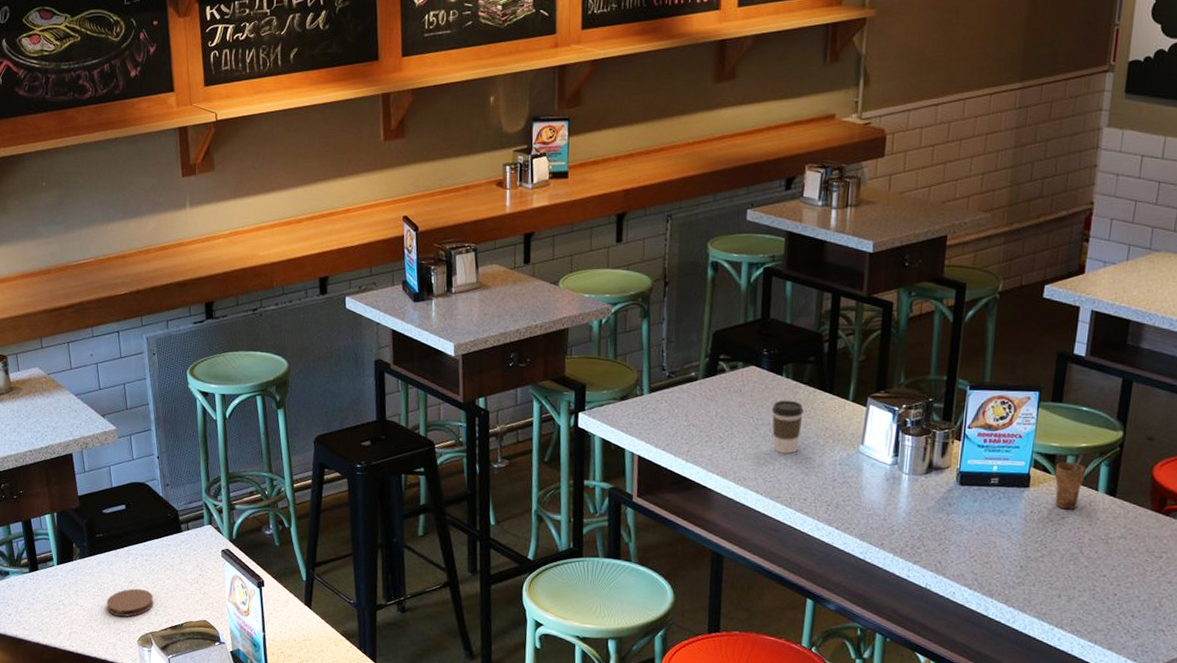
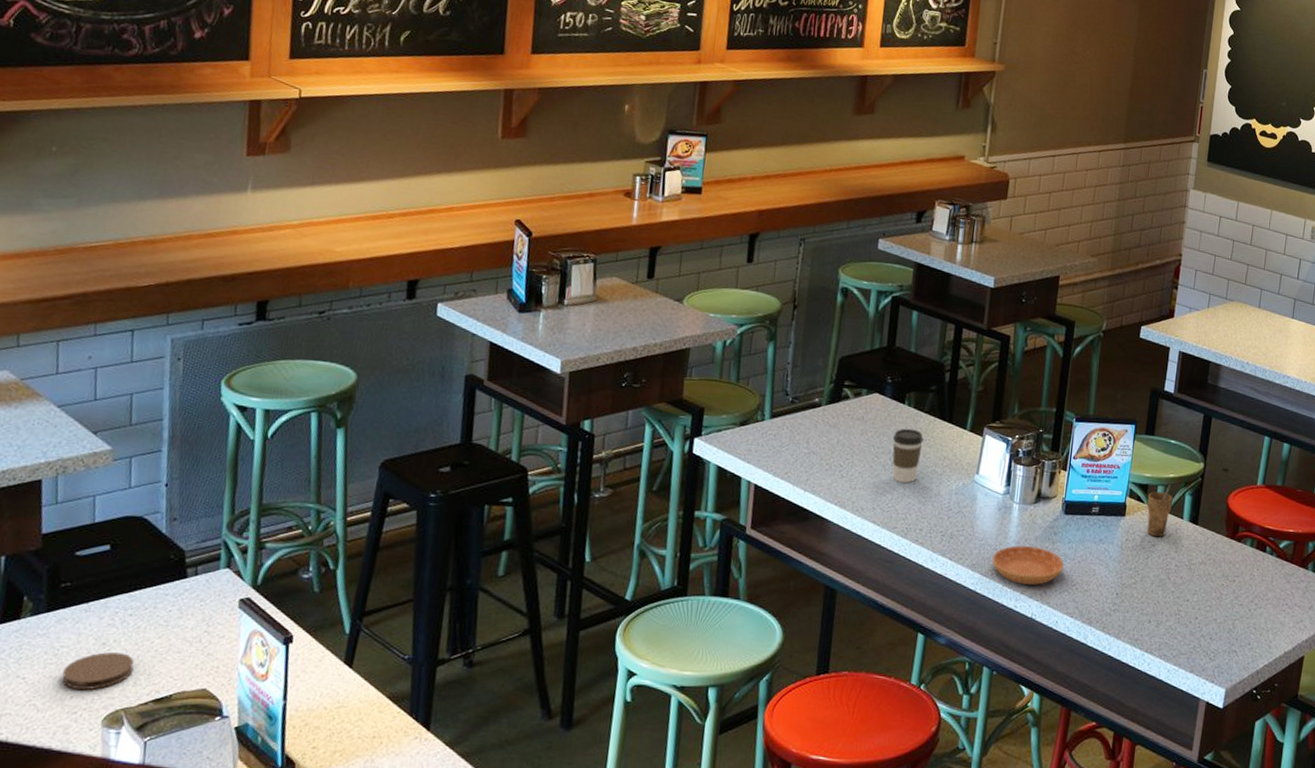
saucer: none [881,516,961,556] -> present [992,545,1065,585]

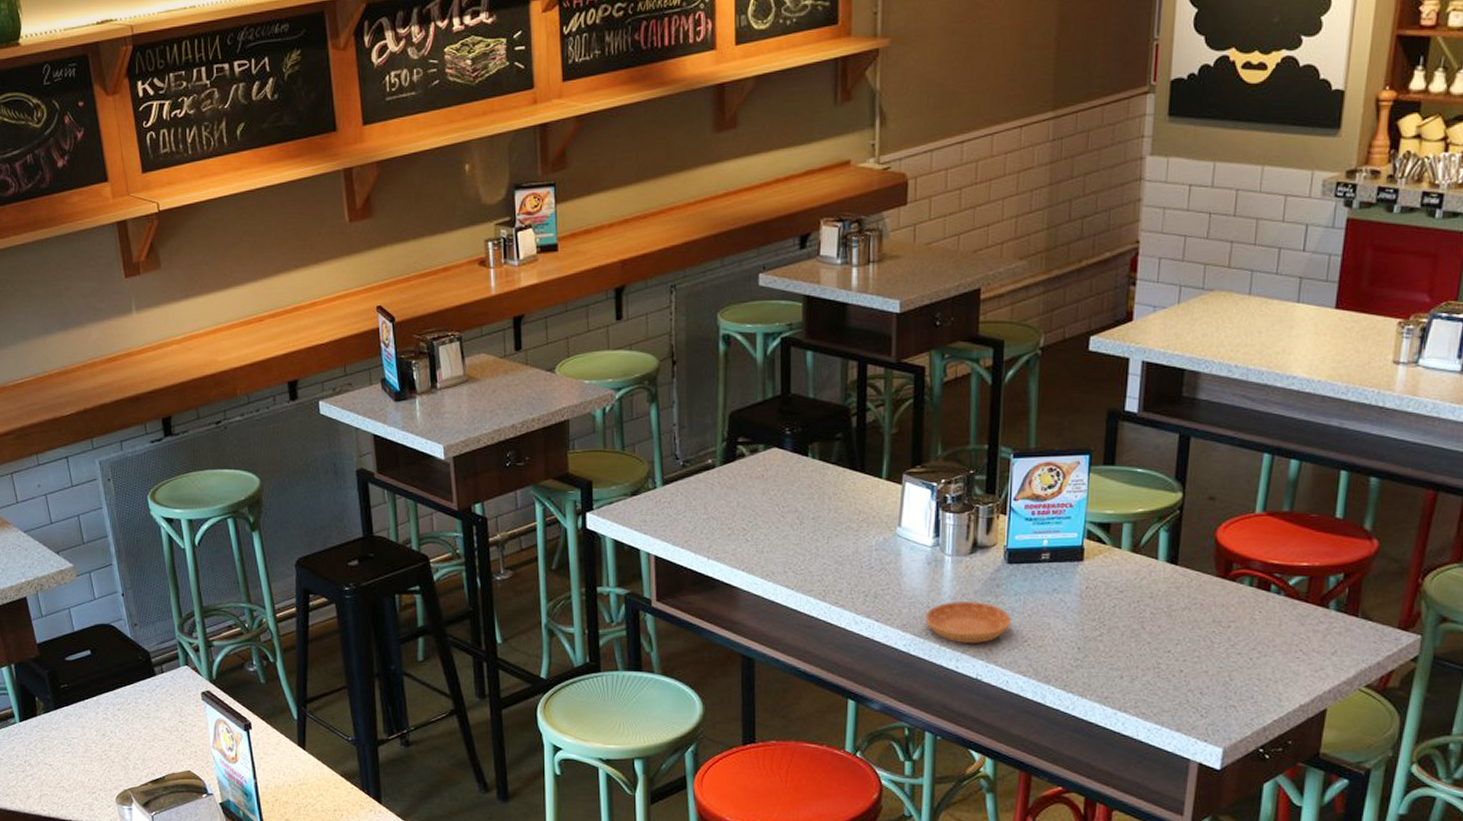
coaster: present [62,652,134,690] -> none [78,742,131,773]
coffee cup: present [892,428,924,483] -> none [798,483,833,542]
cup: present [1146,484,1173,538] -> none [1110,521,1144,582]

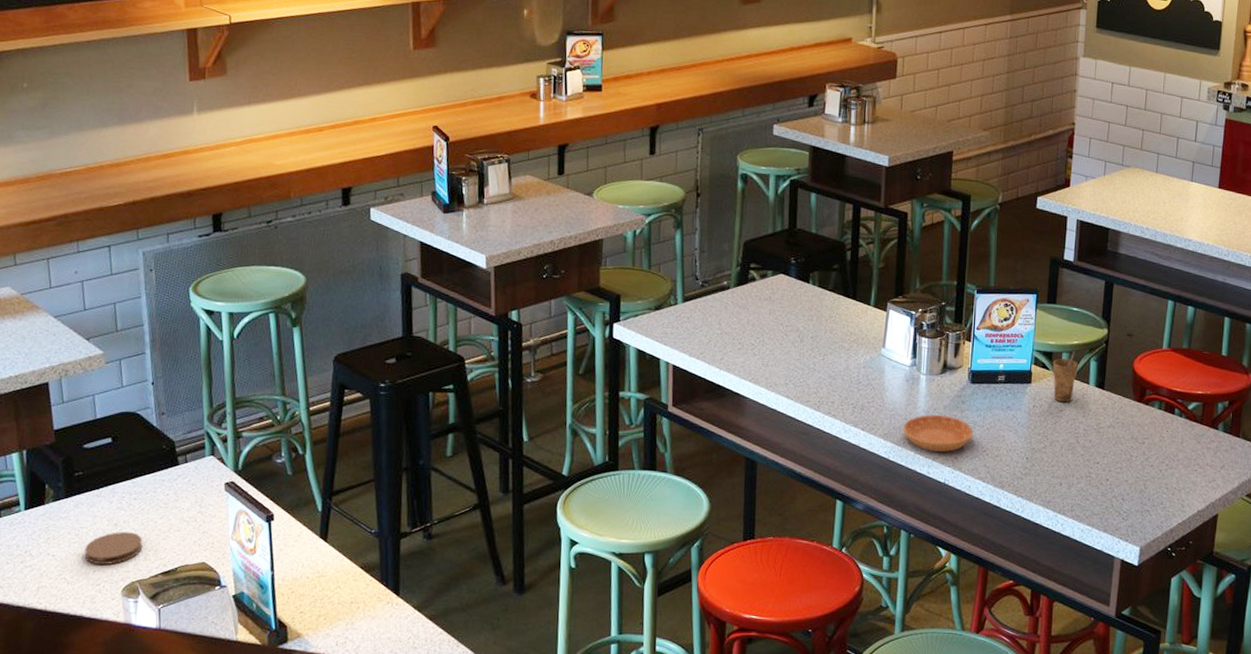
coaster: none [78,742,131,773] -> present [84,532,143,565]
cup: none [1110,521,1144,582] -> present [1052,351,1078,403]

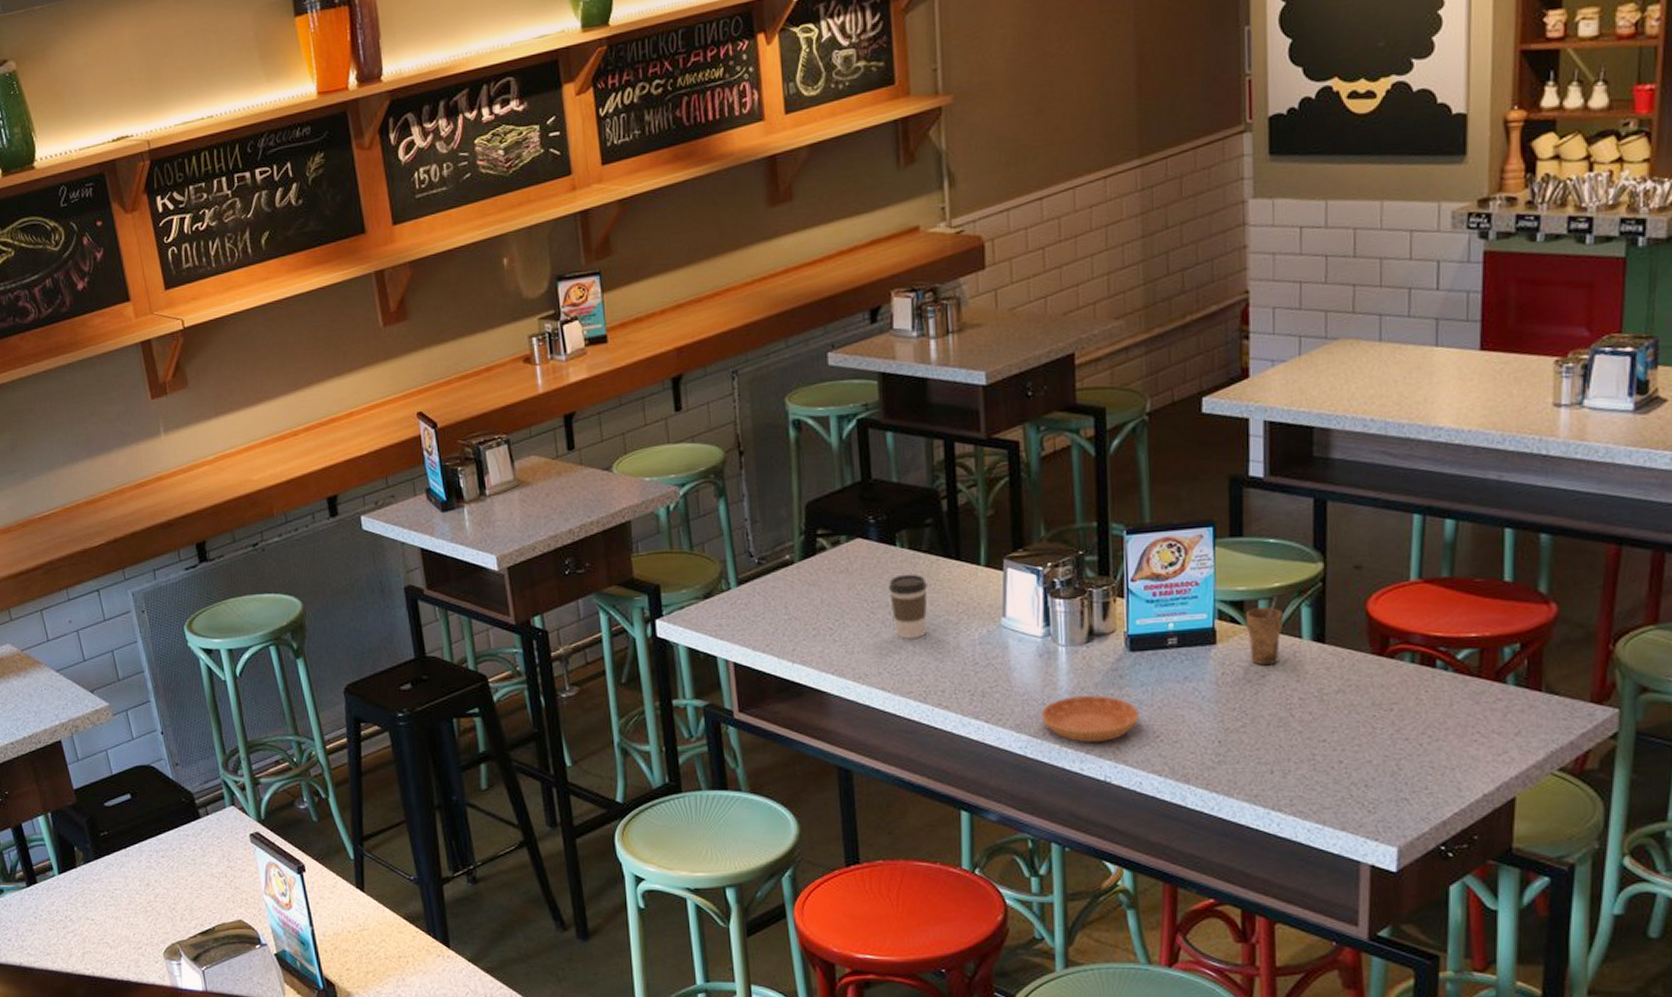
coaster: present [84,532,143,565] -> none [121,892,178,927]
coffee cup: none [799,306,830,359] -> present [888,573,928,639]

